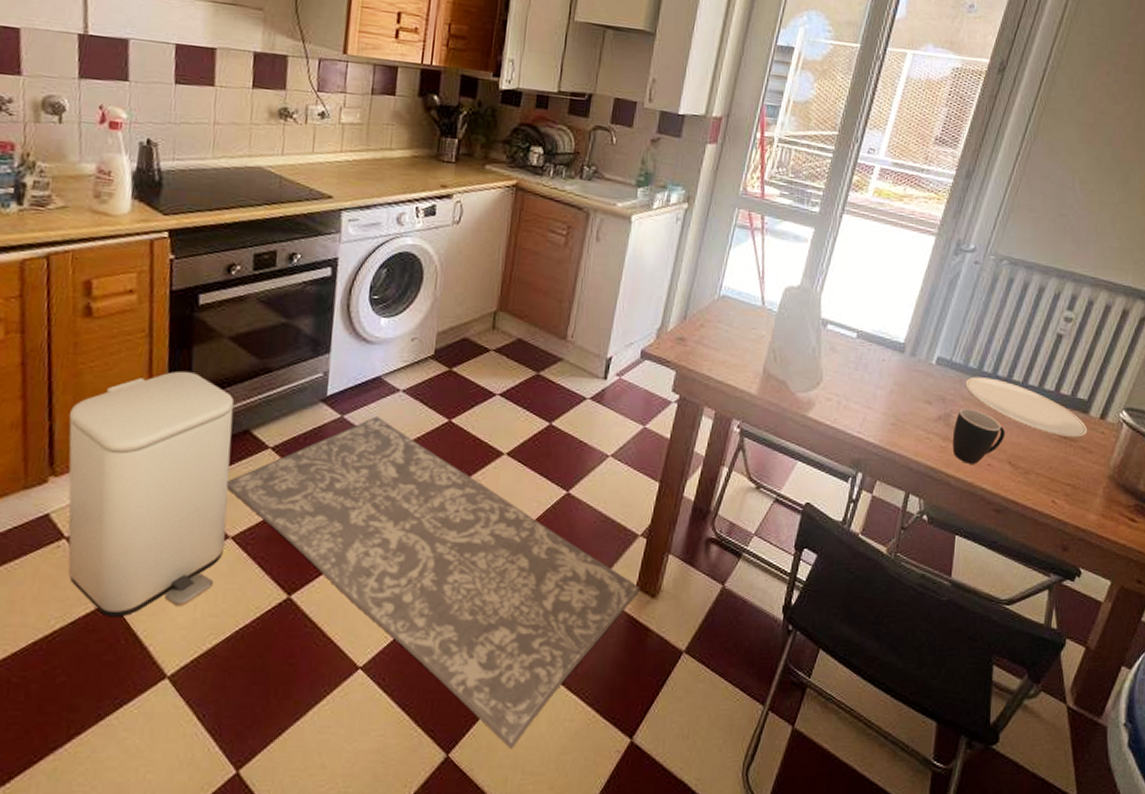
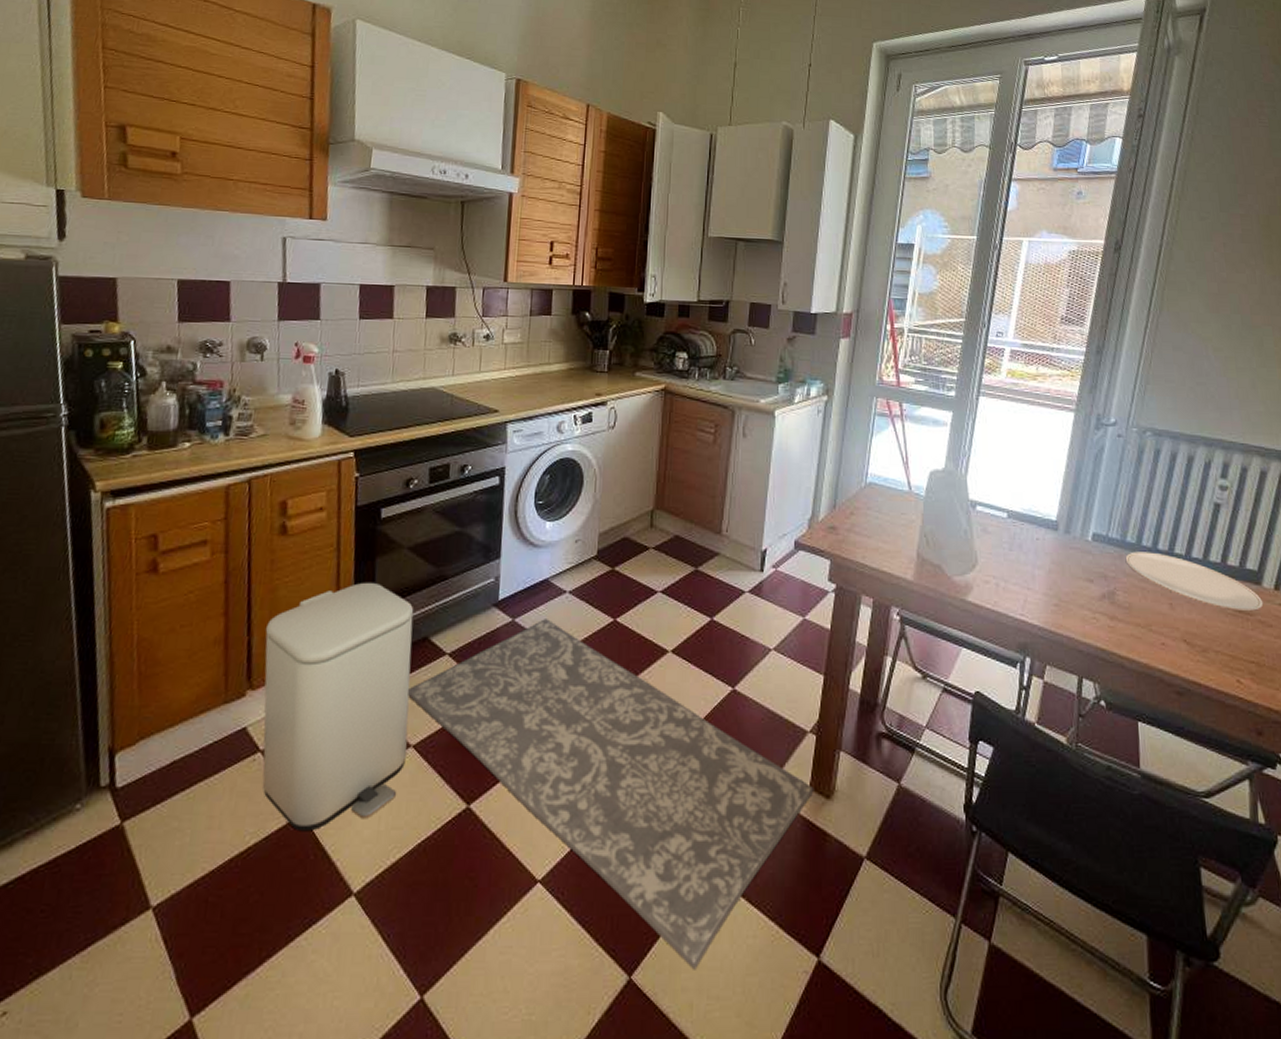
mug: present [952,407,1006,464] -> none [1120,584,1176,644]

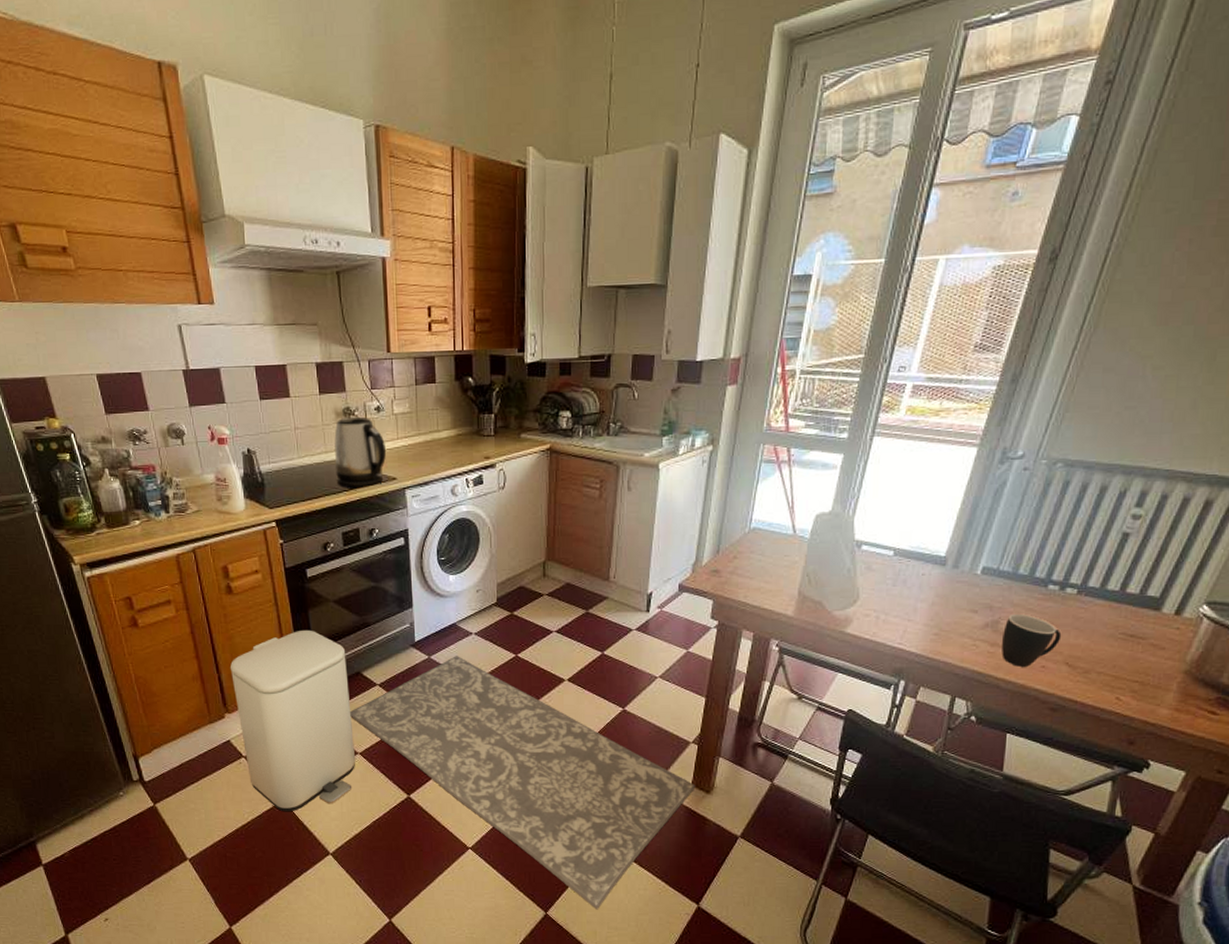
kettle: none [431,343,491,419] -> present [334,416,386,488]
mug: none [1120,584,1176,644] -> present [1002,613,1062,667]
plate: present [1125,551,1264,612] -> none [1014,583,1160,636]

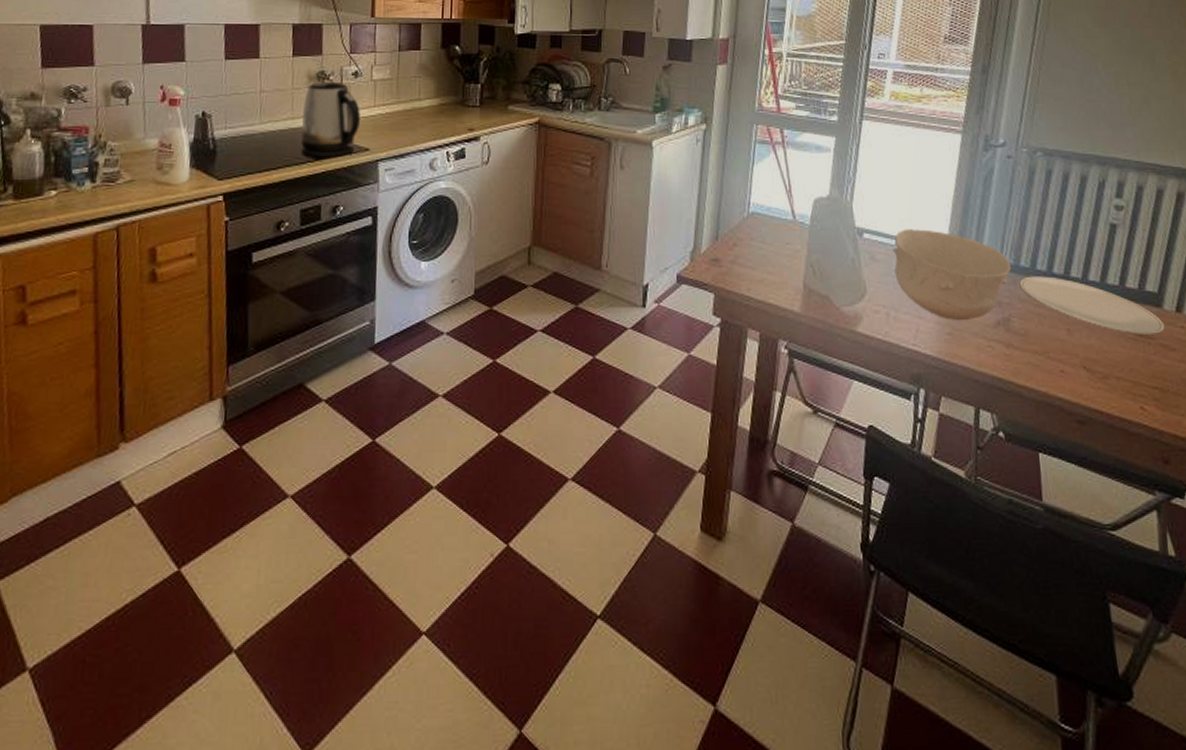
pedal bin: present [229,629,356,812] -> none [137,328,289,588]
rug: present [350,656,696,910] -> none [284,362,705,722]
bowl: none [889,541,1010,623] -> present [893,229,1012,321]
mug: present [1002,613,1062,667] -> none [1015,310,1074,371]
plate: none [1014,583,1160,636] -> present [1019,276,1165,336]

